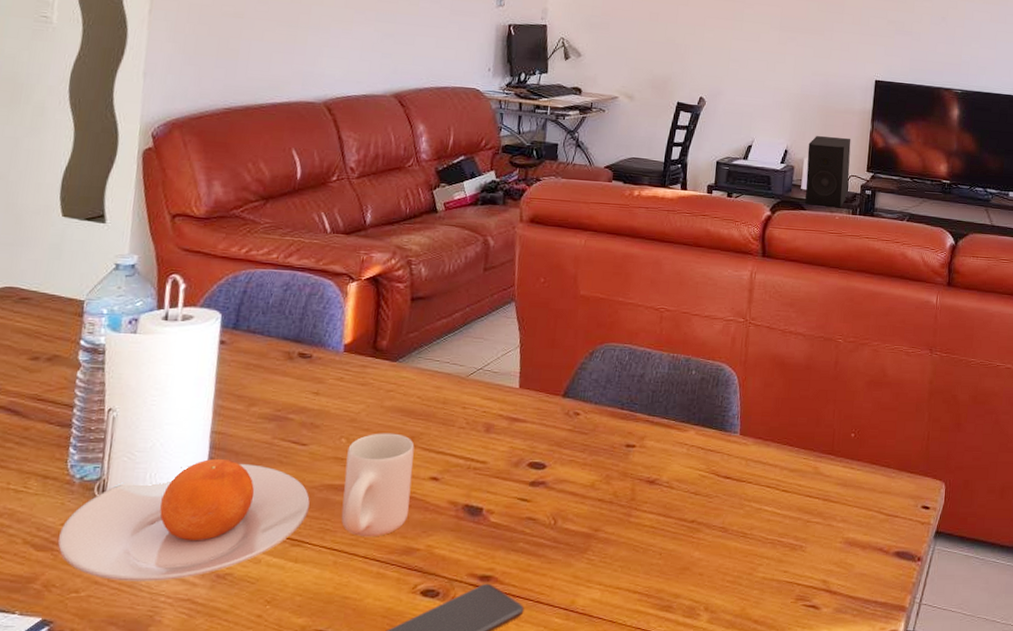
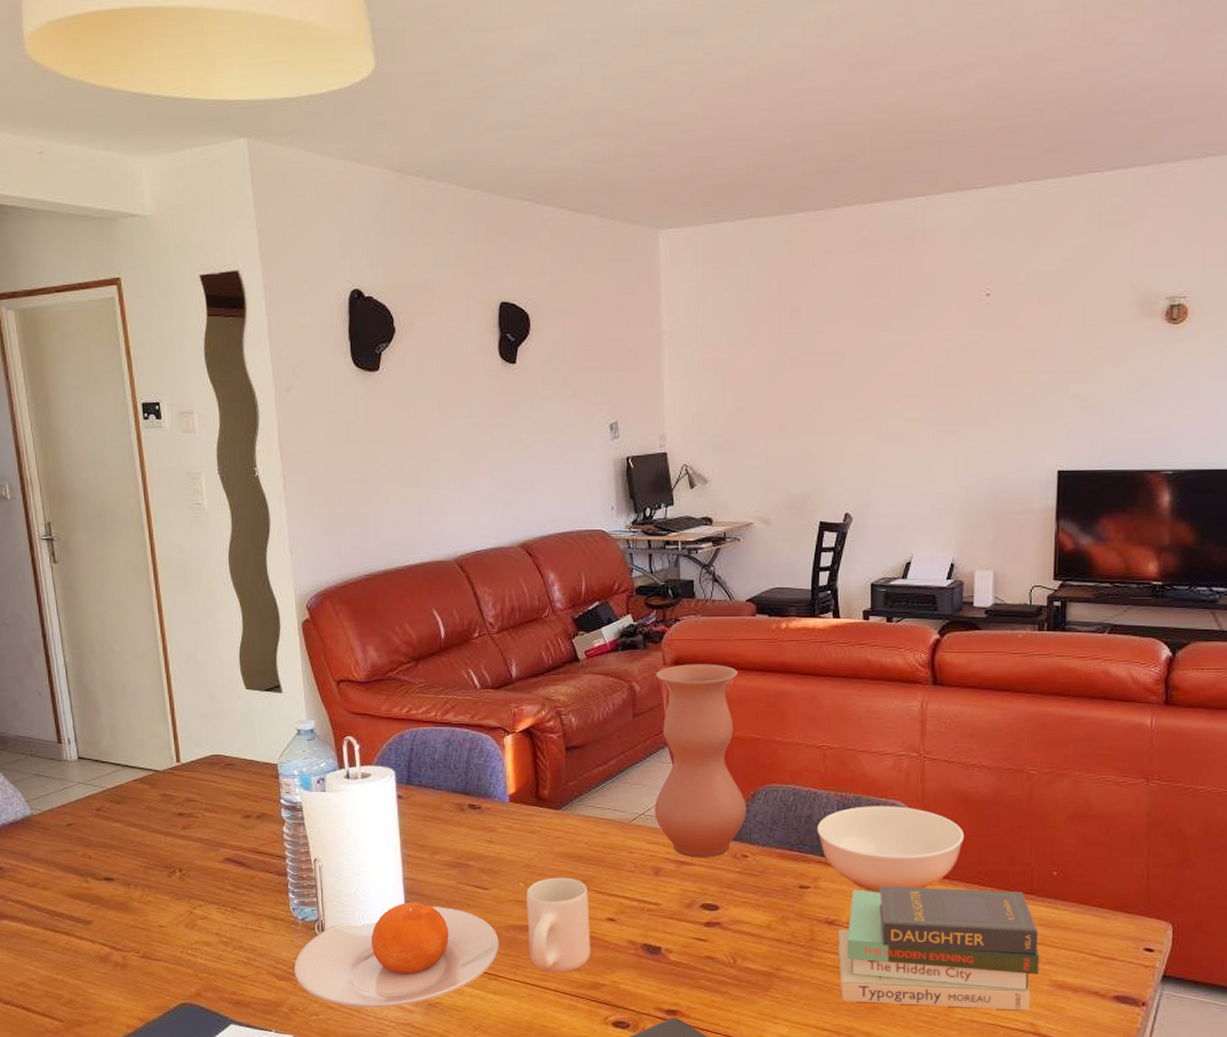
vase: none [493,222,590,414] -> present [655,664,747,857]
bowl: none [648,367,779,453] -> present [817,806,965,893]
books: none [655,445,836,568] -> present [838,886,1040,1011]
speaker: present [805,136,851,207] -> none [978,544,1032,624]

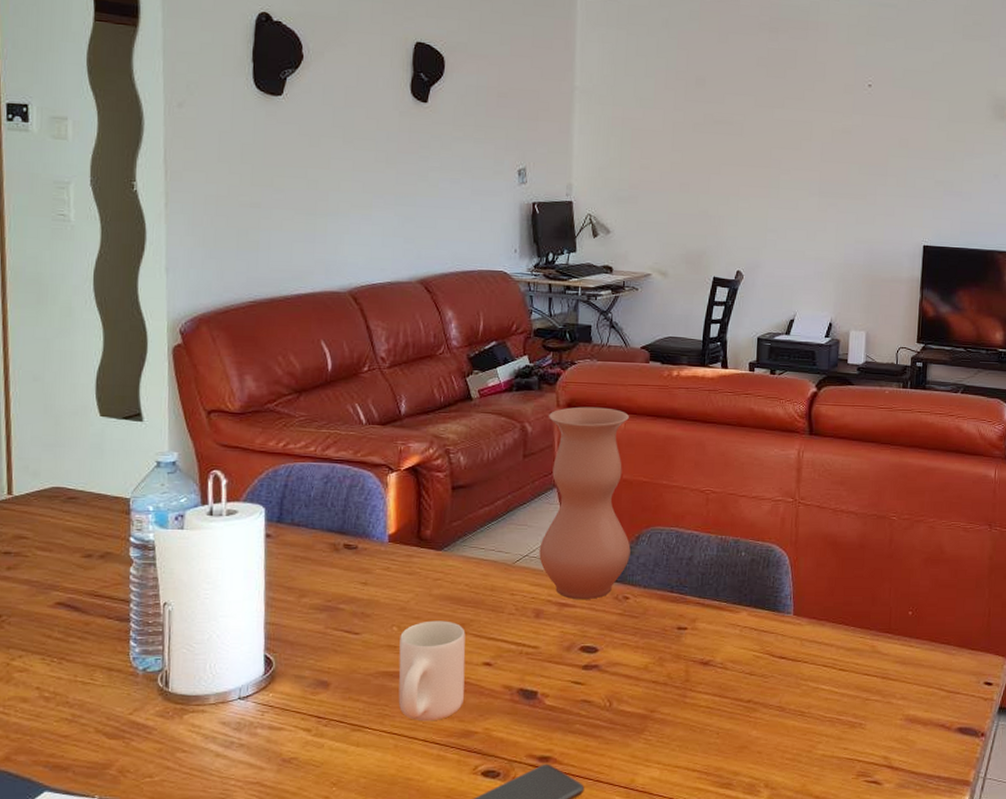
plate: present [293,901,500,1008] -> none [127,648,368,766]
bowl: present [817,806,965,893] -> none [697,549,833,634]
books: present [838,886,1040,1011] -> none [711,626,895,745]

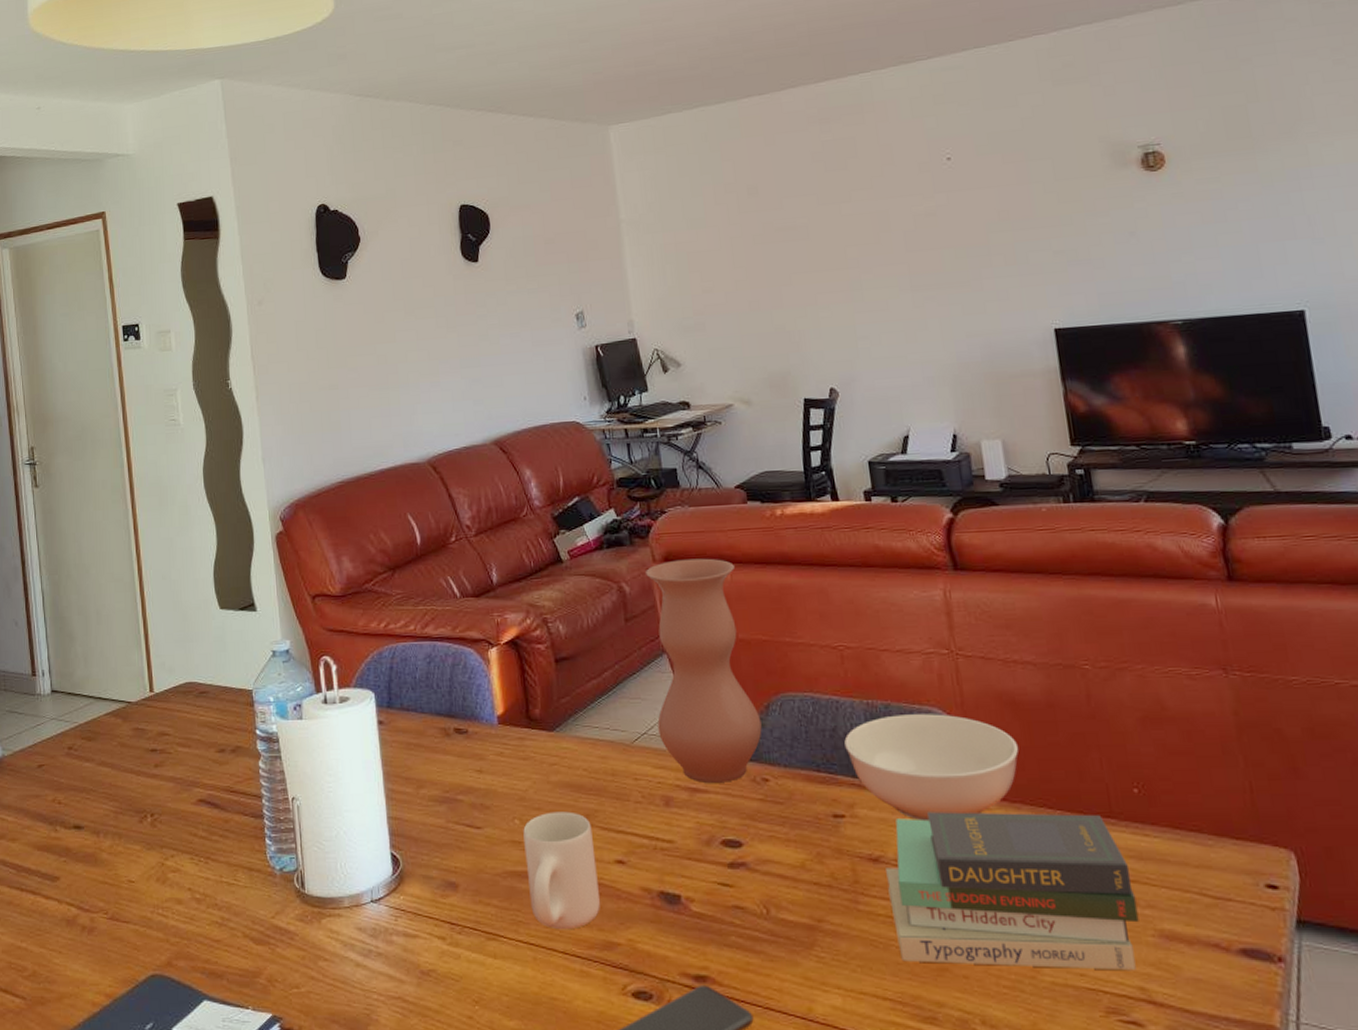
bowl: none [697,549,833,634] -> present [844,714,1019,822]
books: none [711,626,895,745] -> present [886,812,1139,971]

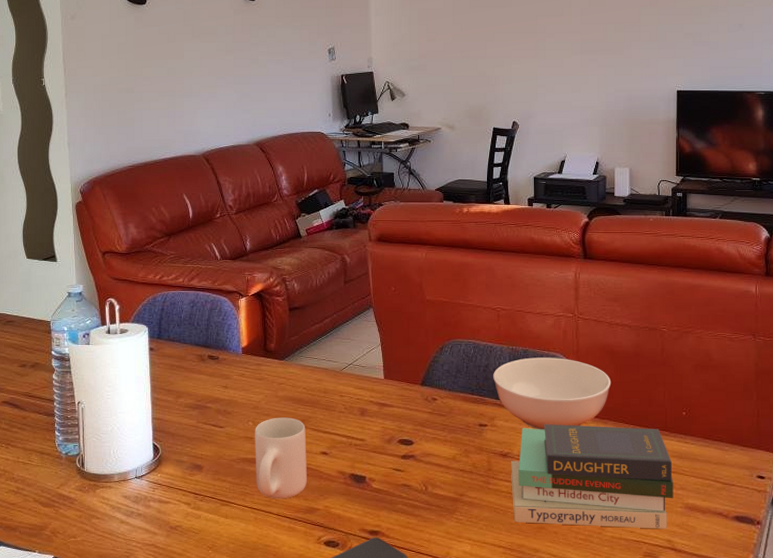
vase: present [645,558,762,783] -> none [361,240,436,400]

